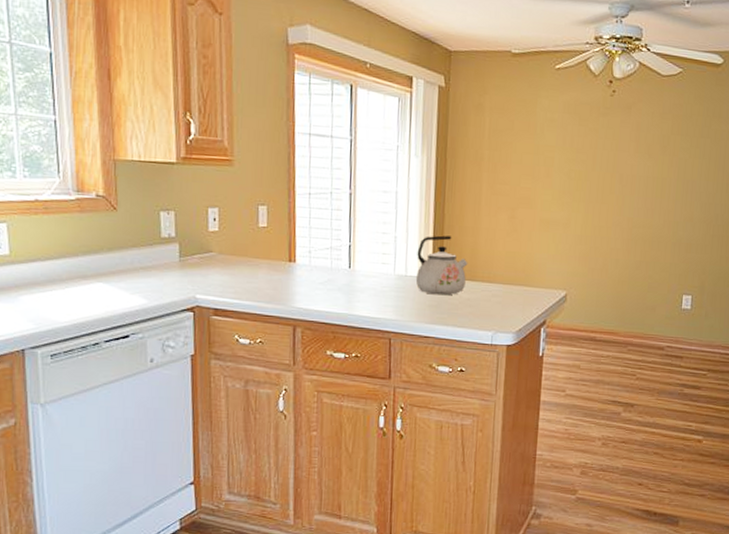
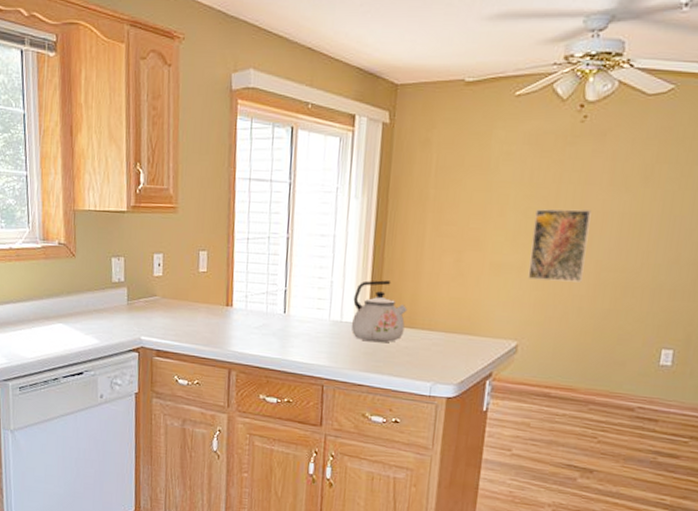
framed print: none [572,171,623,238] -> present [527,209,592,283]

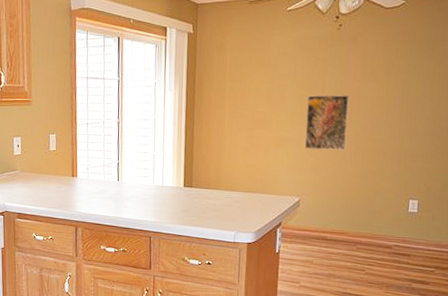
kettle: present [351,280,408,343] -> none [170,153,214,202]

